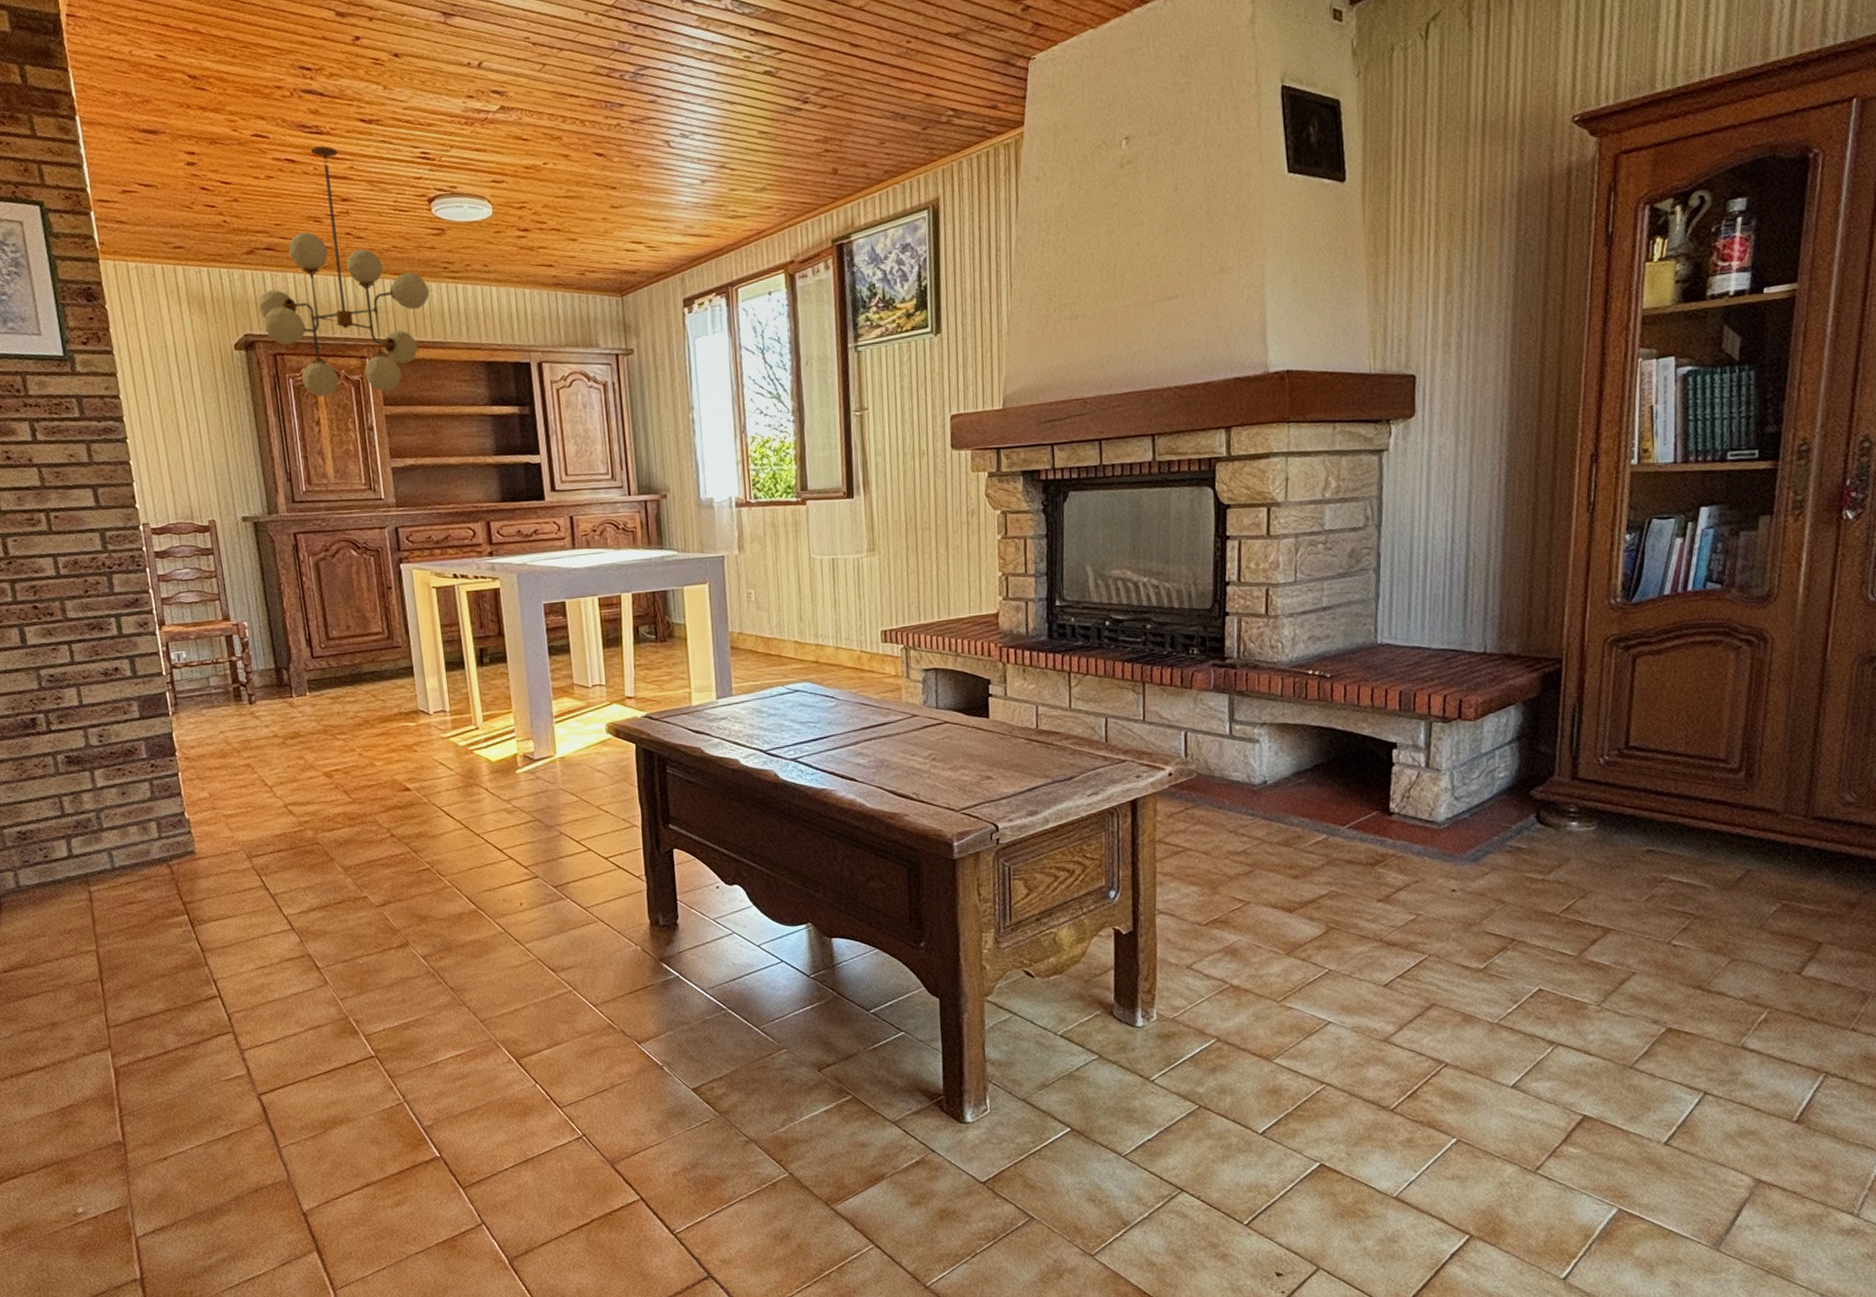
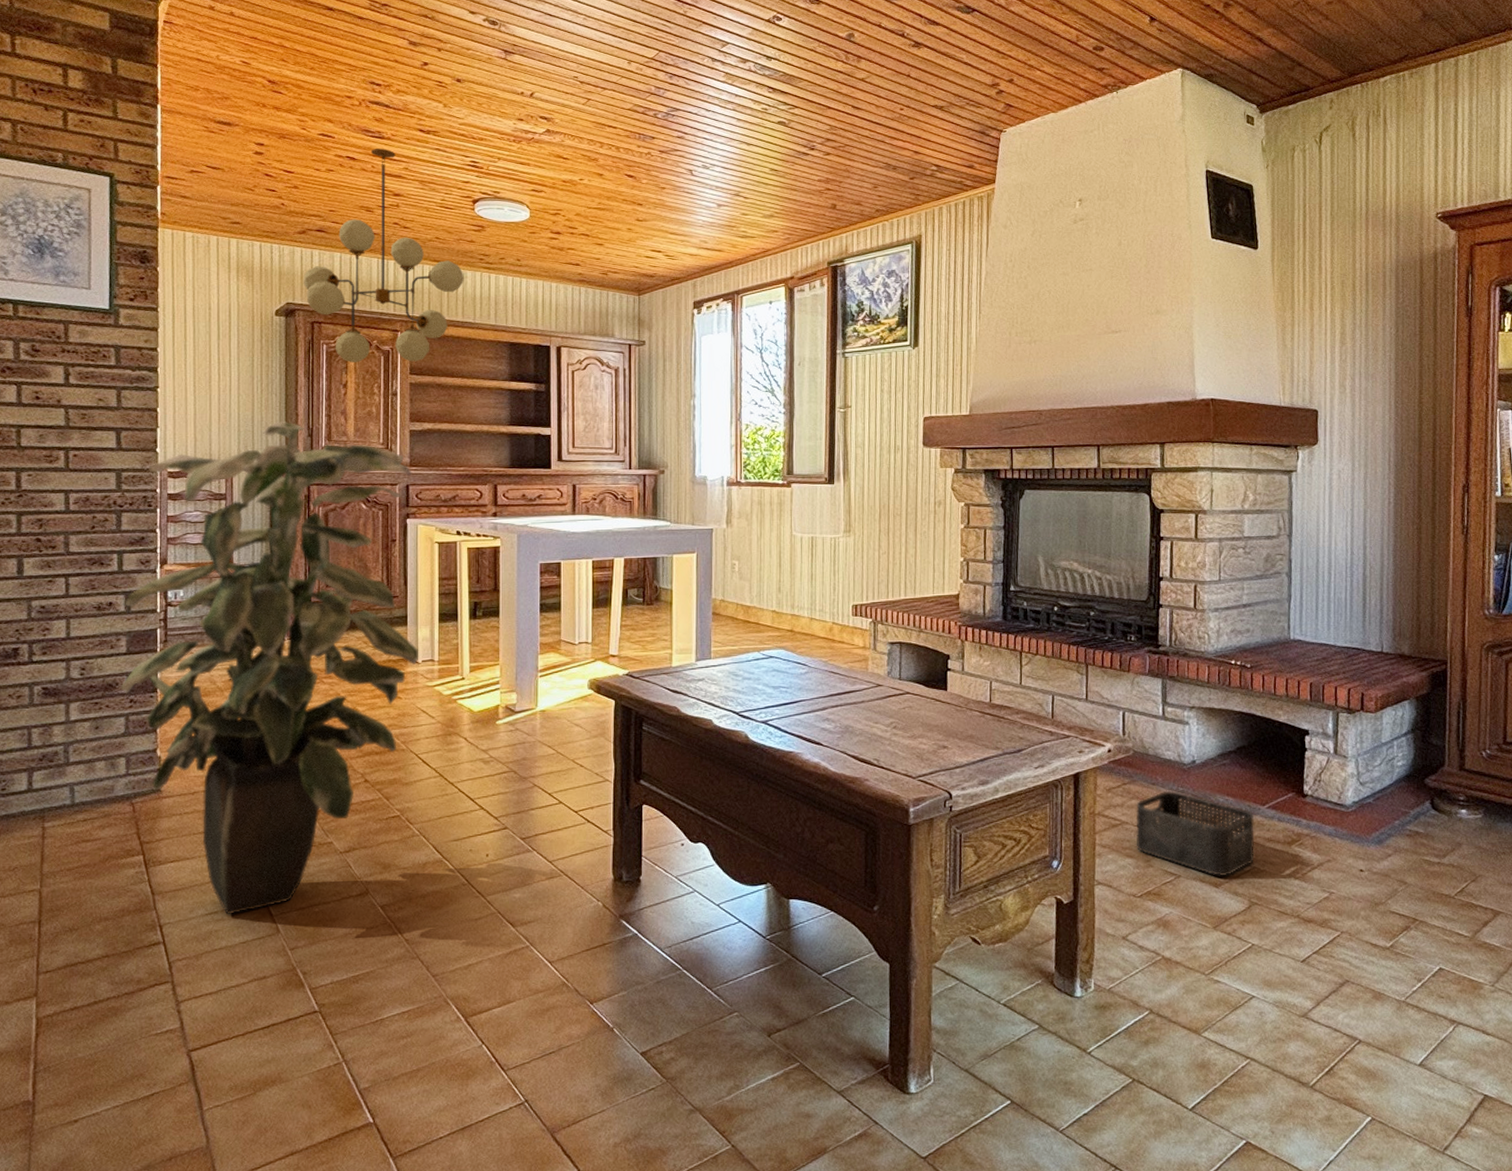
indoor plant: none [130,466,429,969] -> present [120,421,418,915]
storage bin: none [1199,813,1334,902] -> present [1135,790,1255,877]

